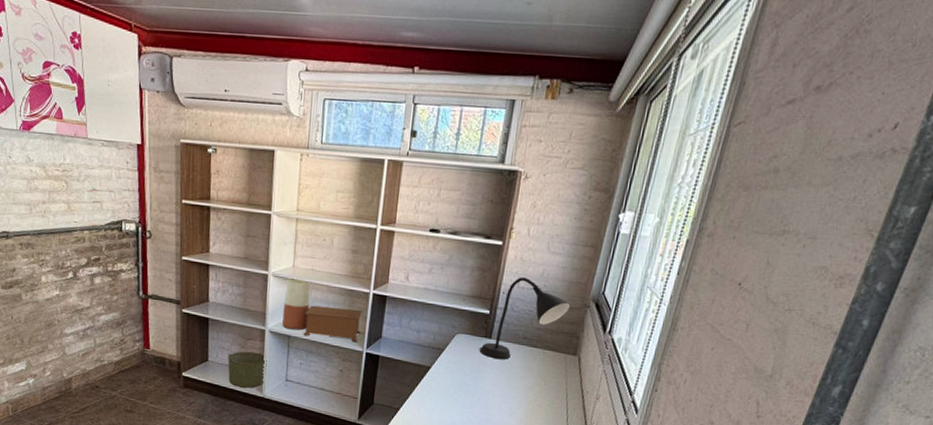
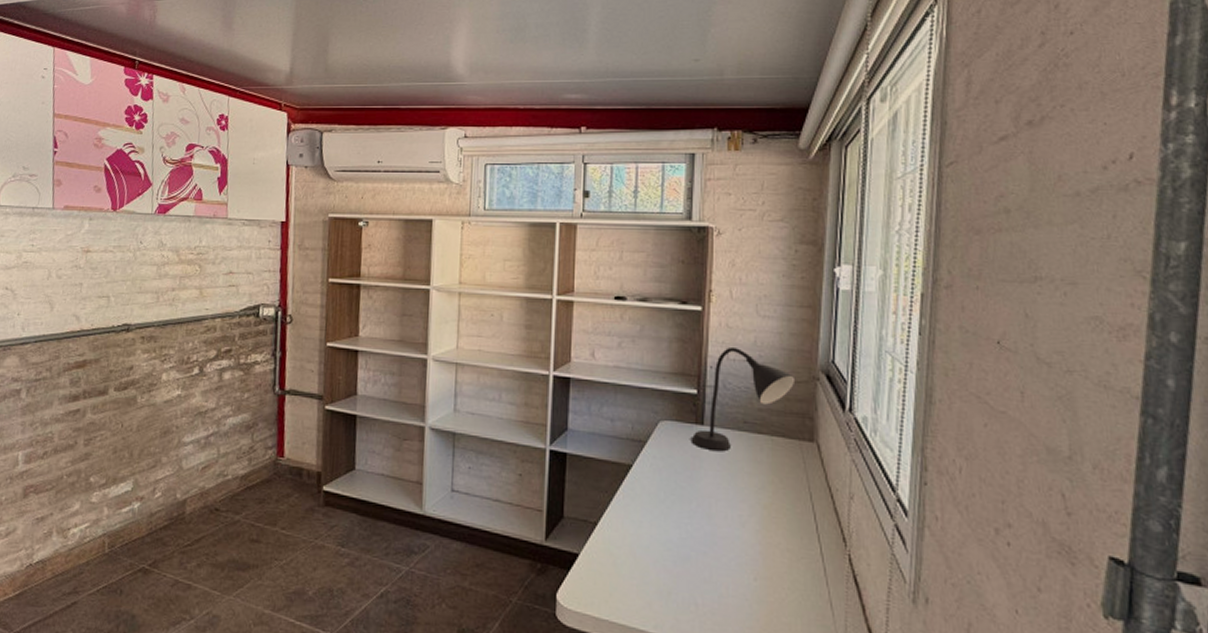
basket: present [227,351,267,388] -> none [378,455,428,503]
vase: present [282,278,311,330] -> none [445,361,478,425]
decorative box: present [303,305,362,343] -> none [471,393,542,438]

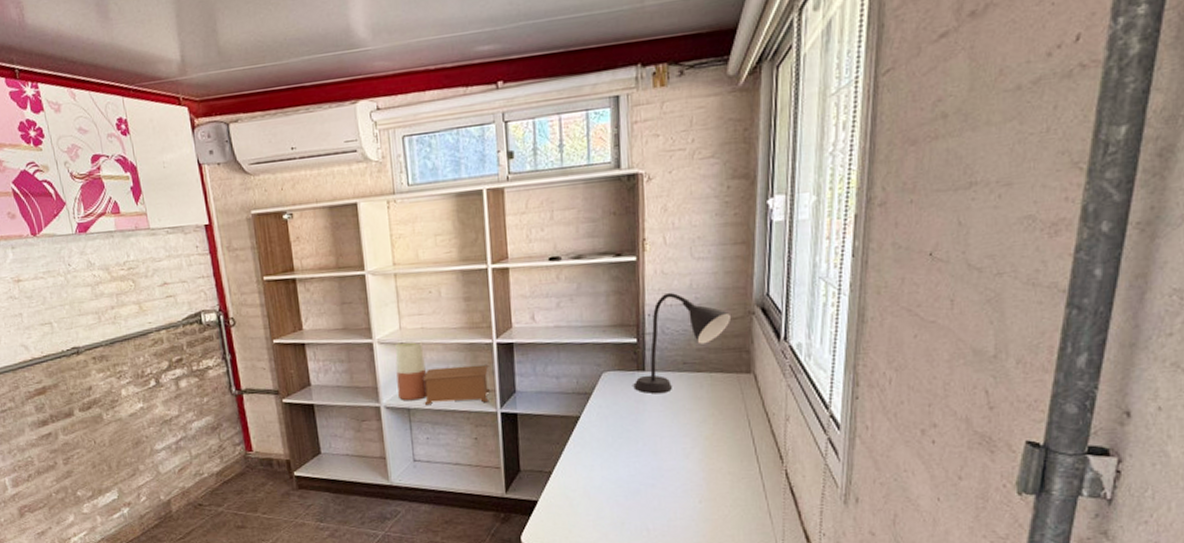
vase: none [445,361,478,425] -> present [394,340,428,401]
decorative box: none [471,393,542,438] -> present [423,366,490,406]

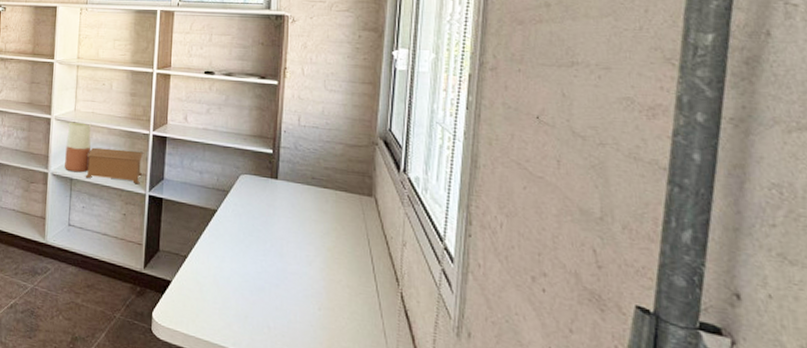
desk lamp: present [632,292,732,394] -> none [265,115,357,202]

